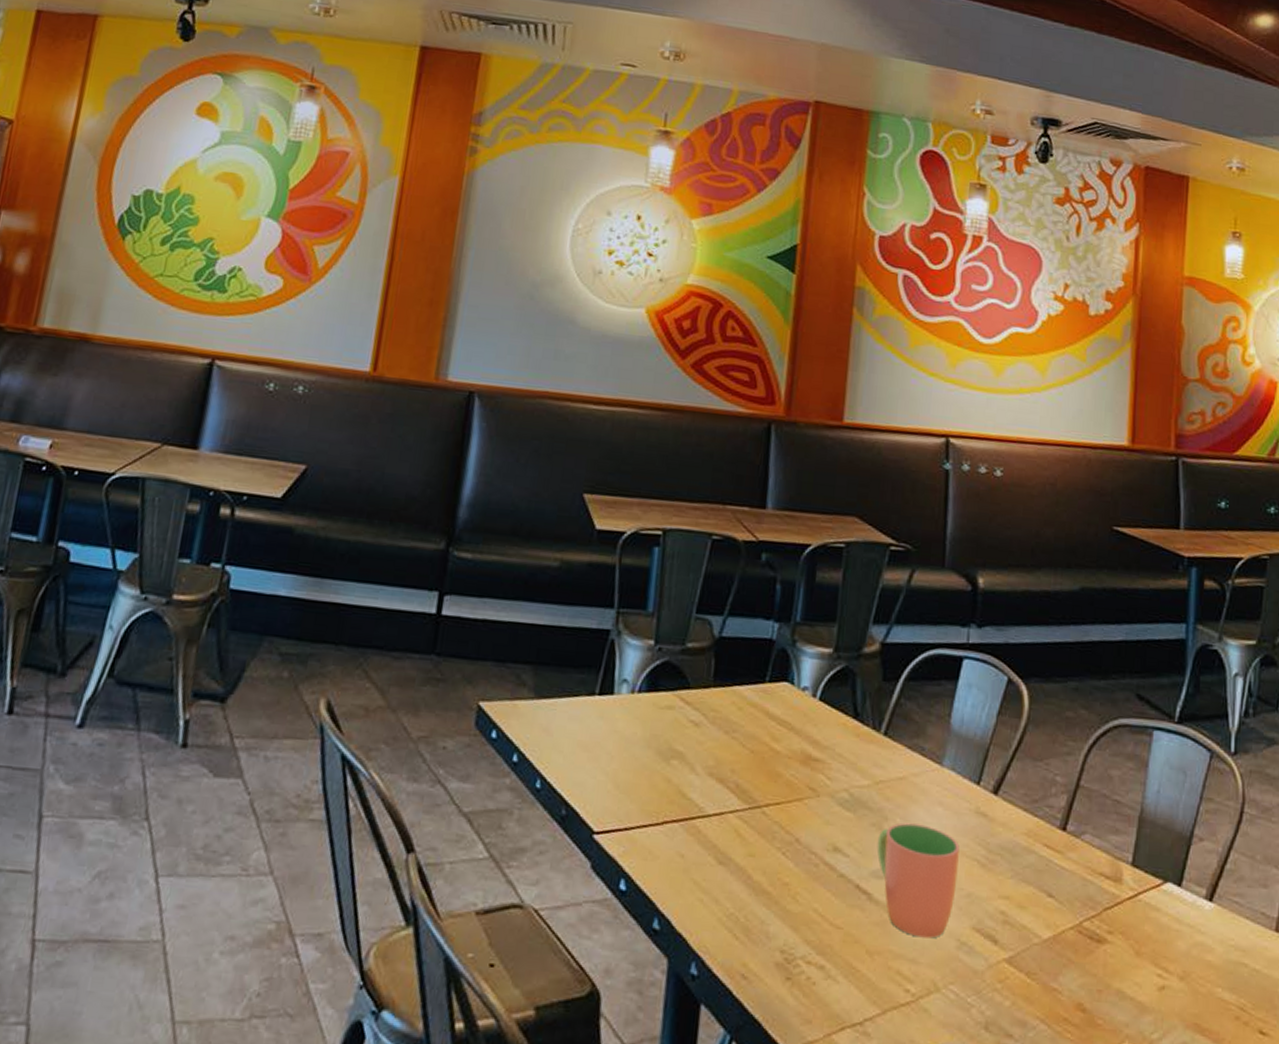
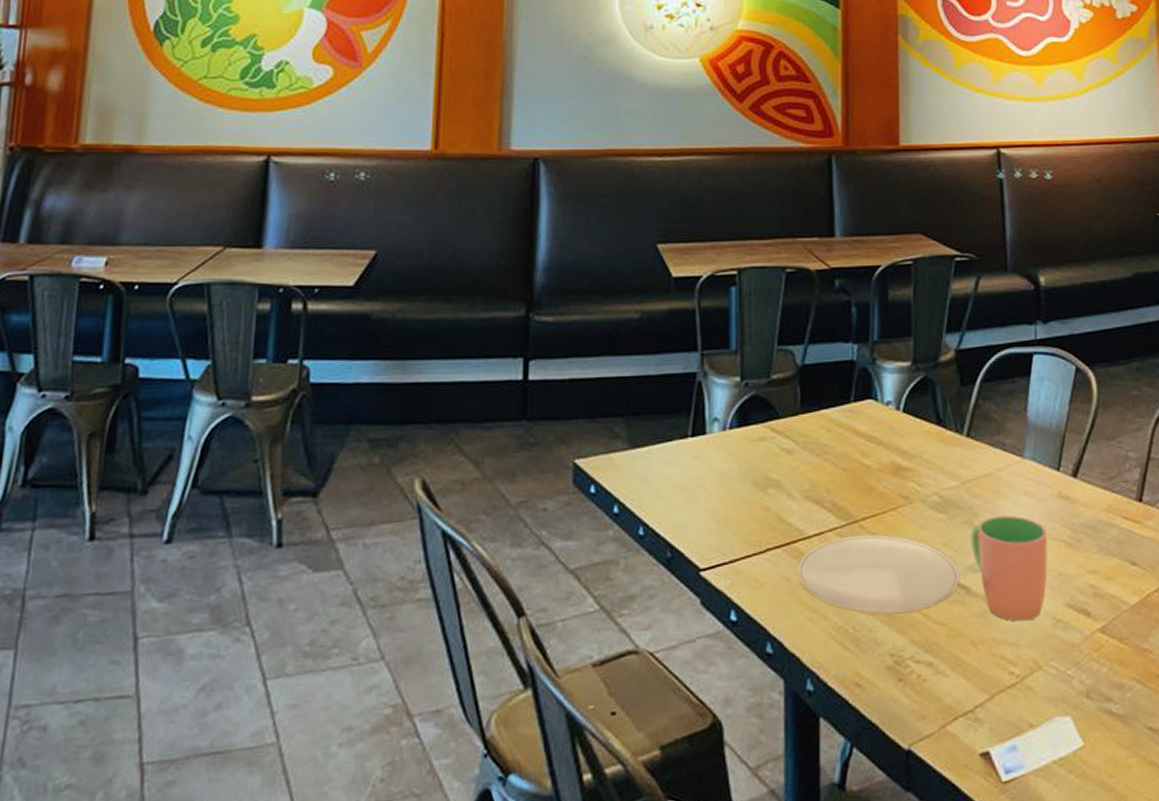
plate: none [692,820,862,911] -> present [797,534,959,616]

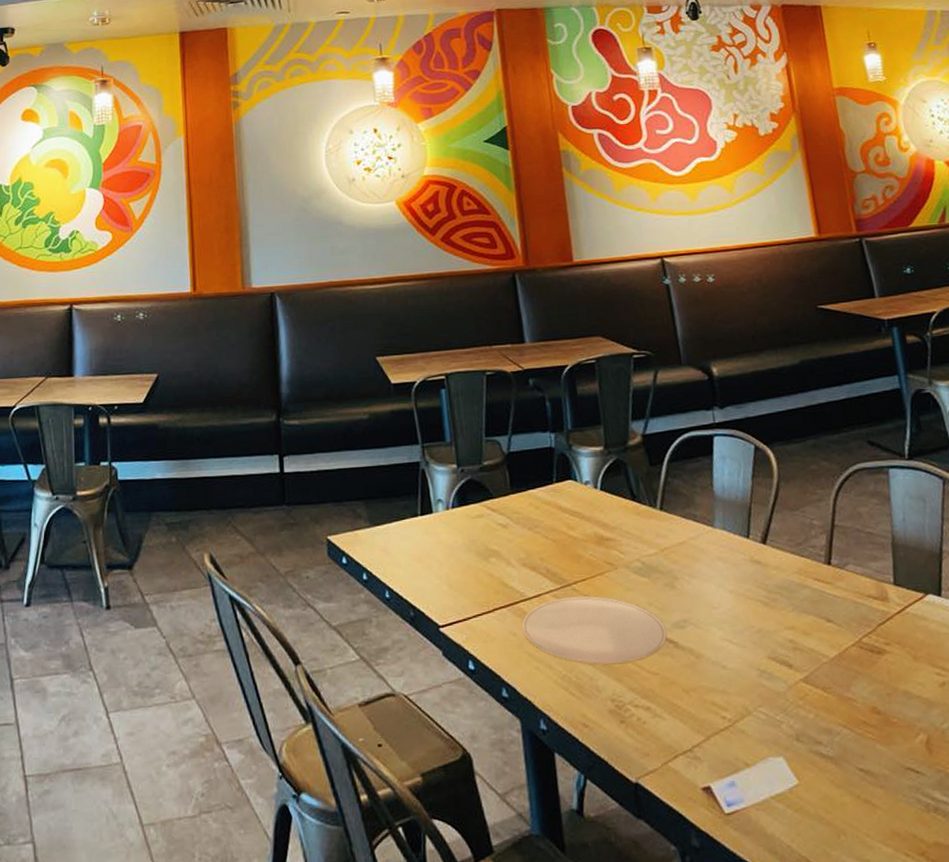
cup: present [970,515,1048,622] -> none [672,578,748,672]

